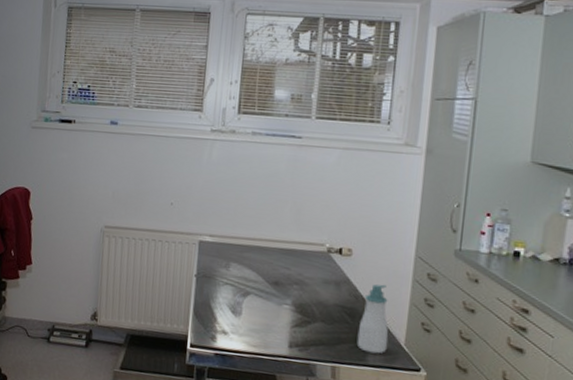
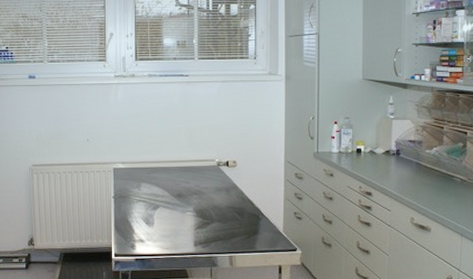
soap bottle: present [356,284,389,354] -> none [247,186,271,242]

